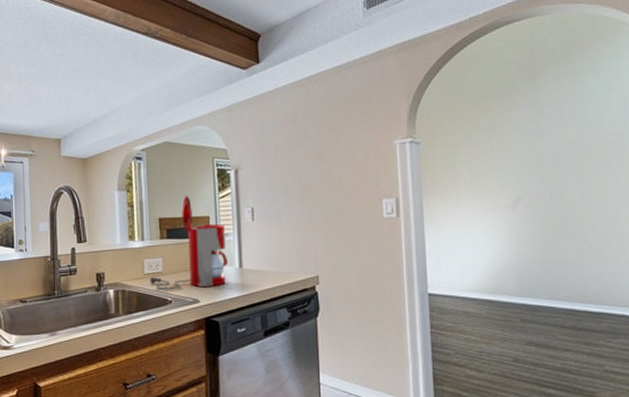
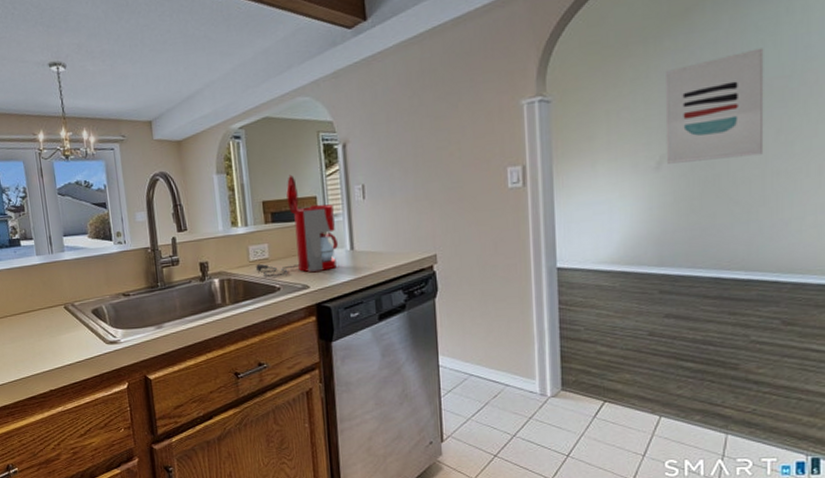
wall art: none [518,109,604,204] -> present [665,48,764,164]

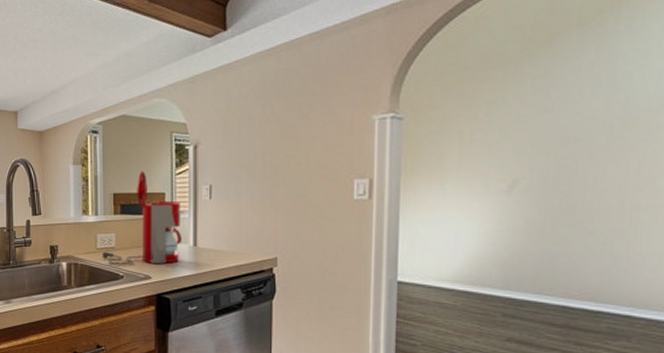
wall art: present [665,48,764,164] -> none [518,80,631,188]

